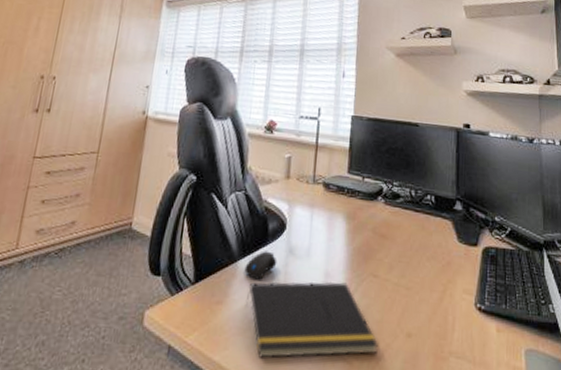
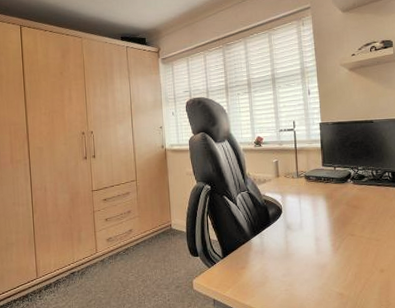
computer mouse: present [244,251,277,280] -> none [257,229,280,250]
notepad: present [245,281,378,358] -> none [261,242,360,299]

